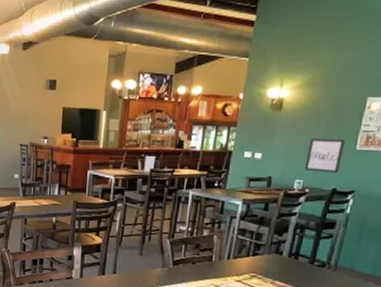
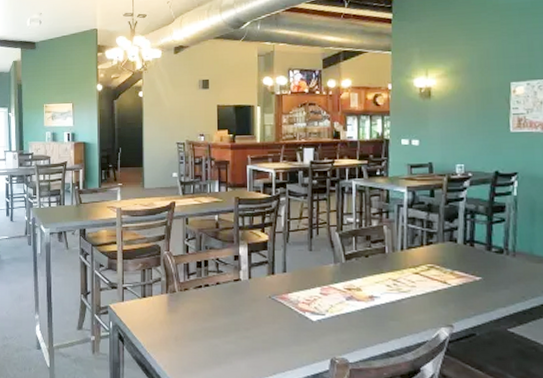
wall art: present [304,139,345,173] -> none [463,122,498,156]

